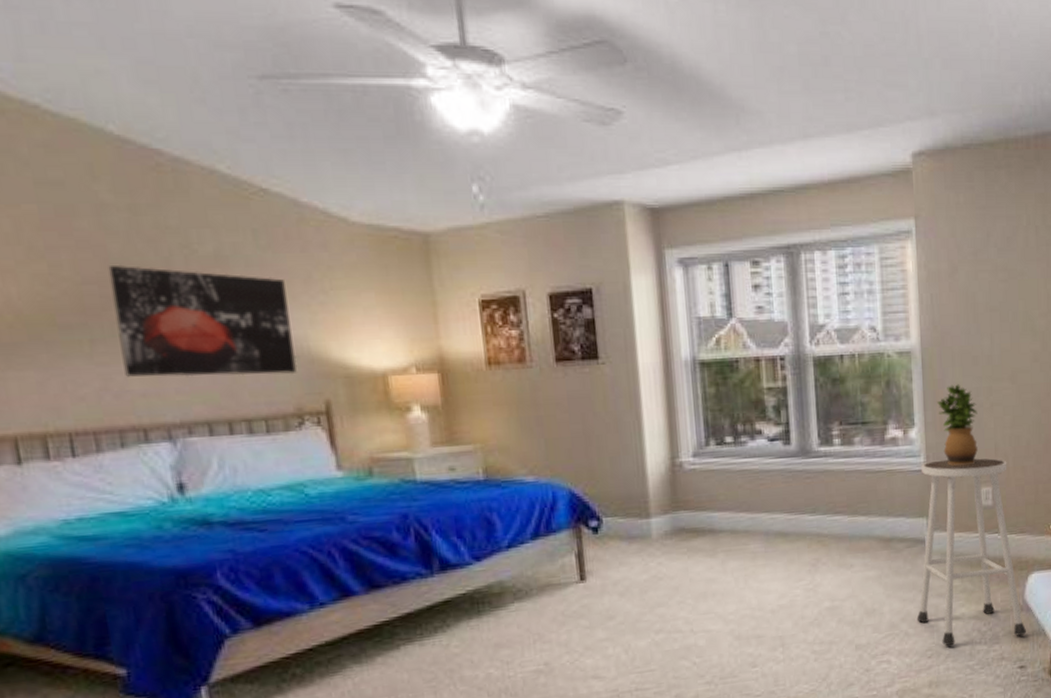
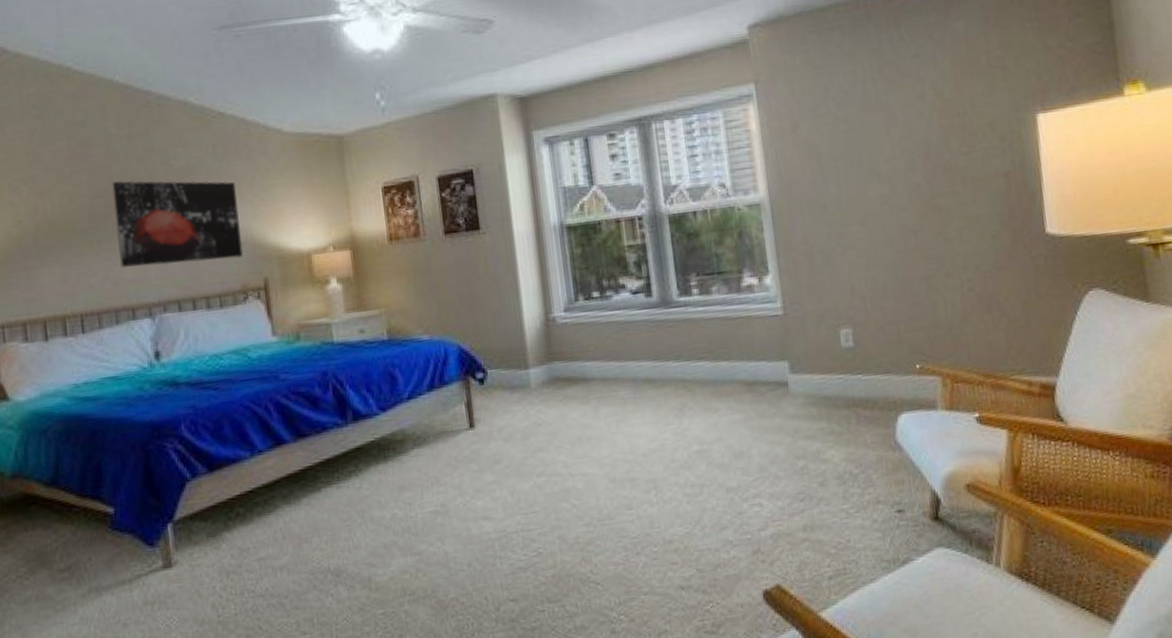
stool: present [916,458,1026,646] -> none [779,300,901,489]
potted plant: present [937,384,978,466] -> none [789,231,834,309]

